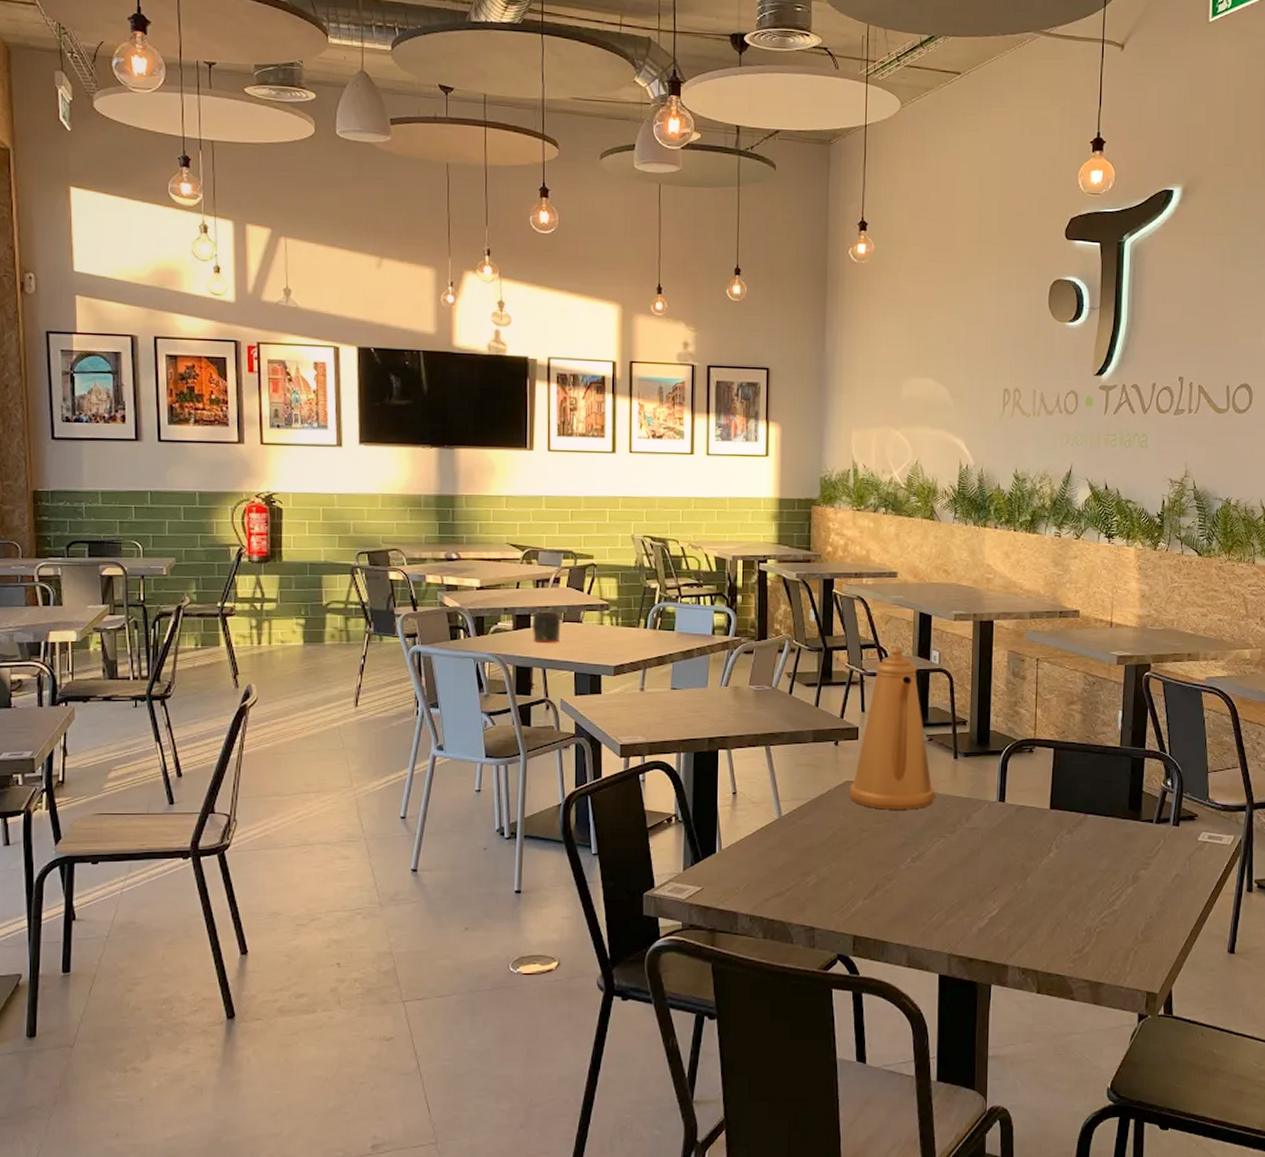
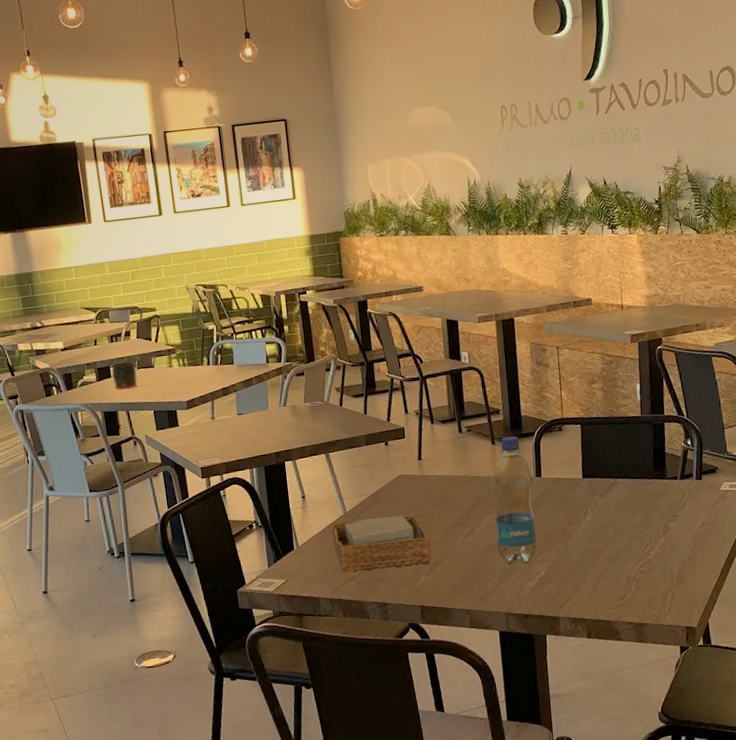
napkin holder: none [761,826,873,887] -> present [331,514,432,573]
coffee pot: present [848,646,935,810] -> none [402,352,479,496]
bottle: none [948,751,994,898] -> present [493,436,536,564]

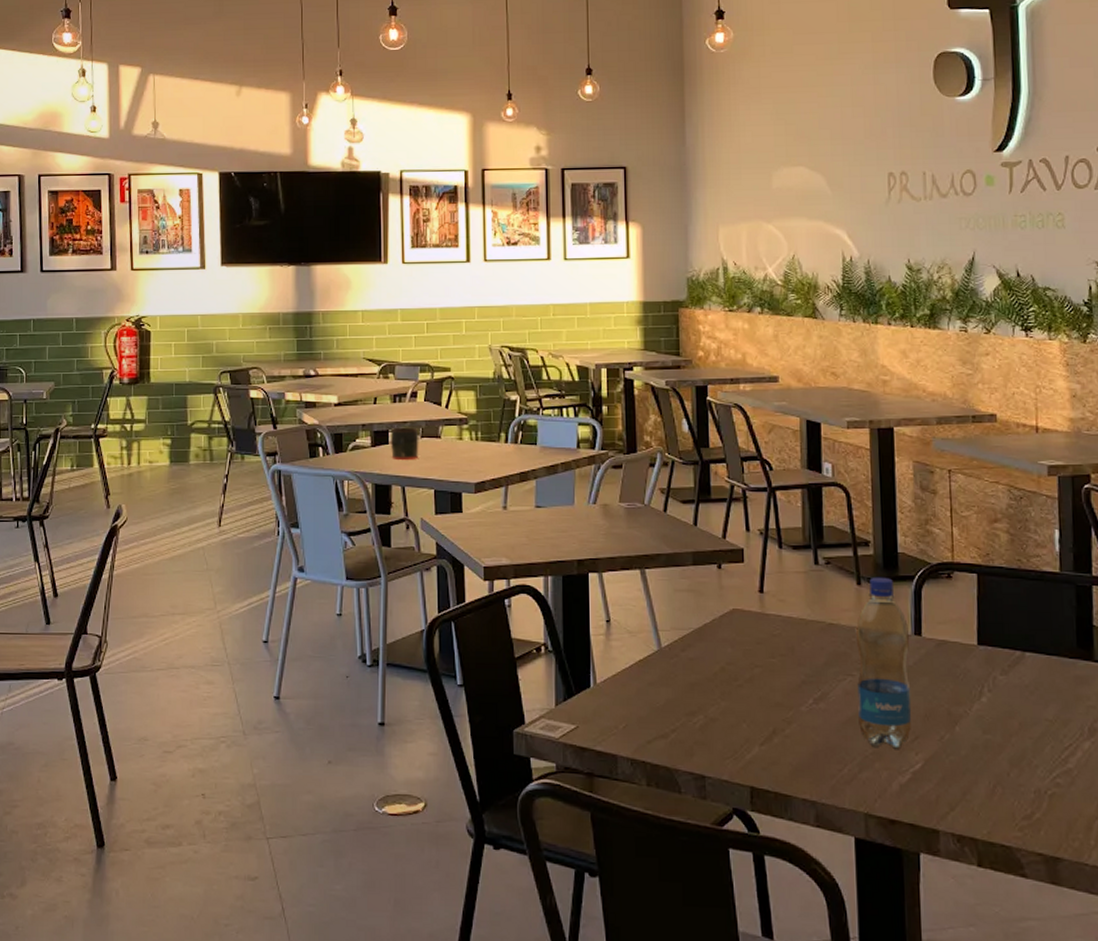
napkin holder: present [331,514,432,573] -> none [640,659,769,730]

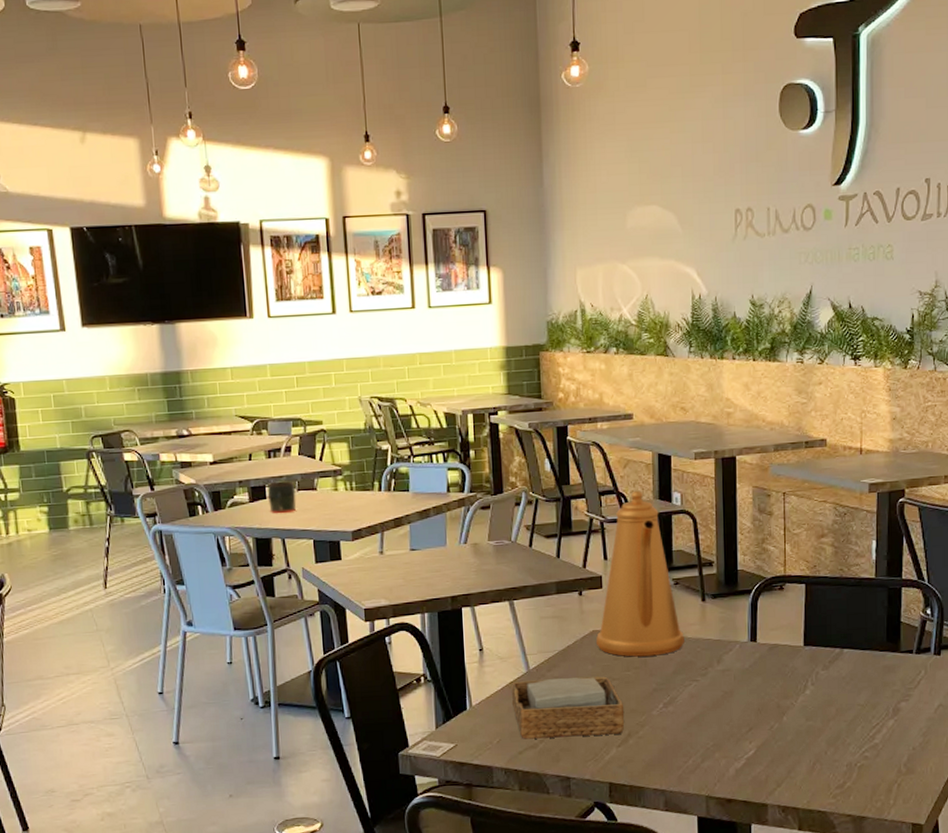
napkin holder: none [640,659,769,730] -> present [511,676,625,739]
coffee pot: none [736,458,838,643] -> present [595,490,685,657]
bottle: present [856,576,912,749] -> none [701,592,747,740]

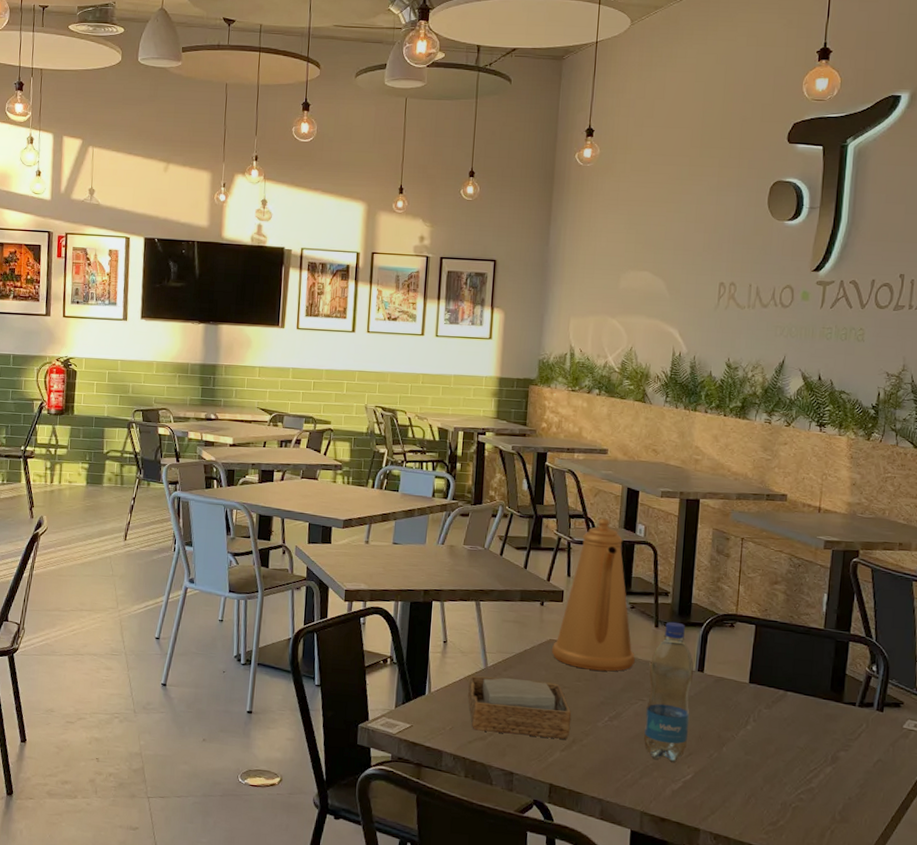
mug: present [268,481,297,514] -> none [275,468,300,497]
bottle: none [701,592,747,740] -> present [644,621,694,762]

